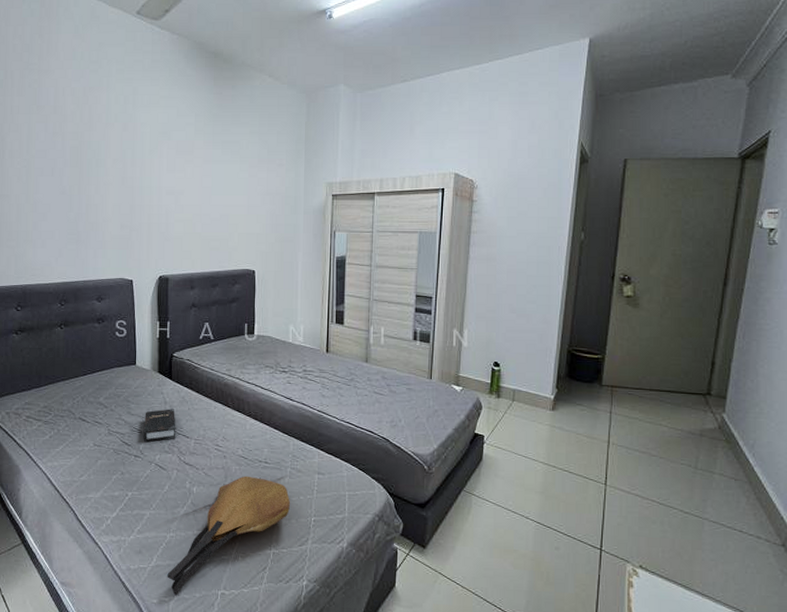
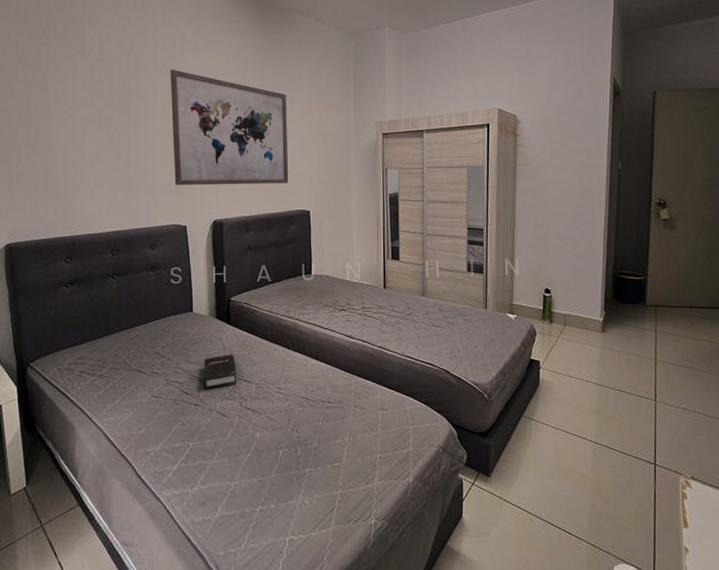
wall art: none [122,124,237,242] -> present [170,70,289,185]
tote bag: present [167,475,291,596] -> none [233,417,356,546]

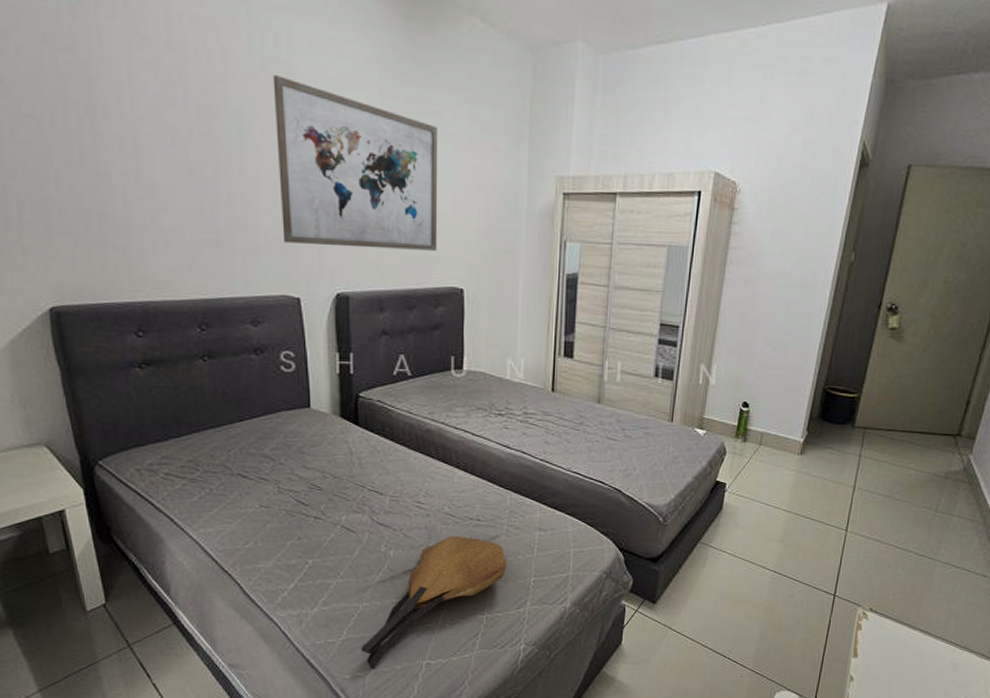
hardback book: present [203,354,237,389] -> none [324,461,366,500]
tote bag: none [233,417,356,546] -> present [361,535,507,670]

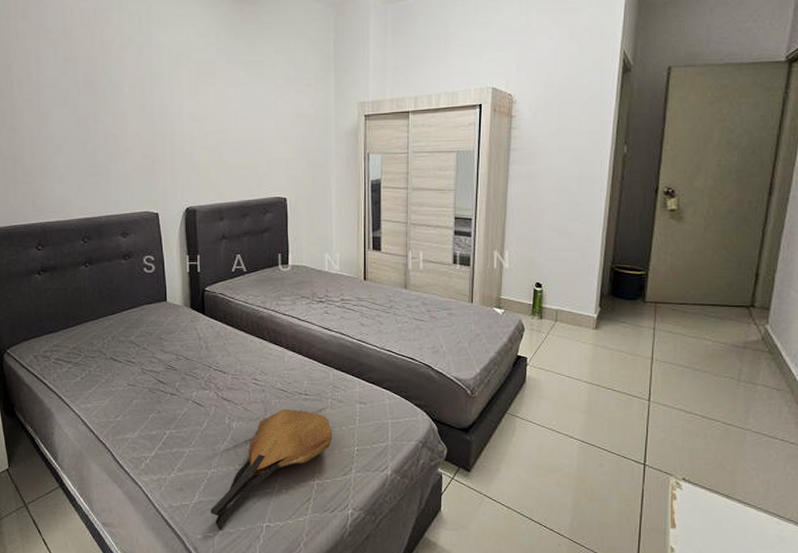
wall art: present [273,75,439,251] -> none [137,46,265,171]

